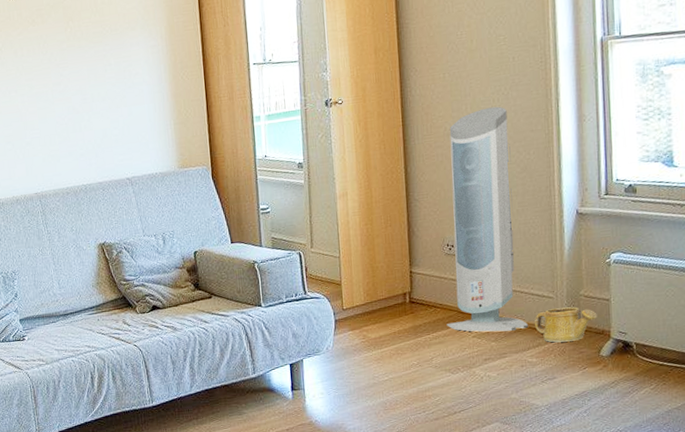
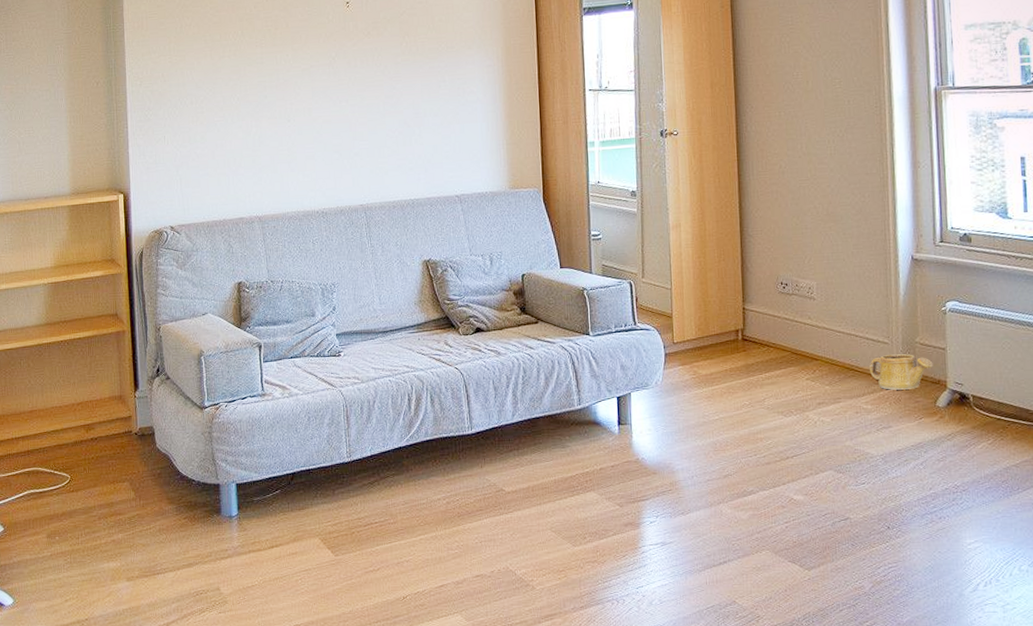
air purifier: present [447,106,529,332] -> none [780,147,864,376]

